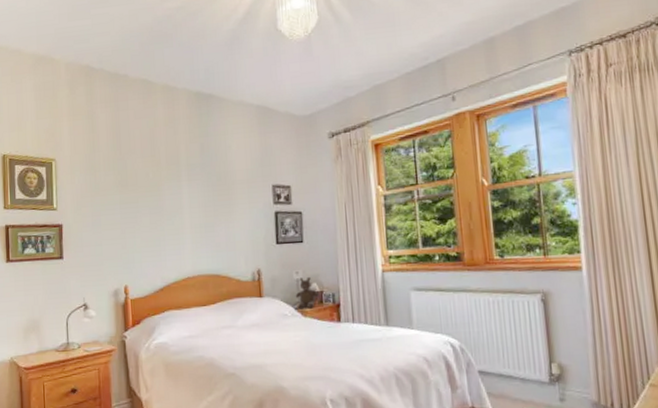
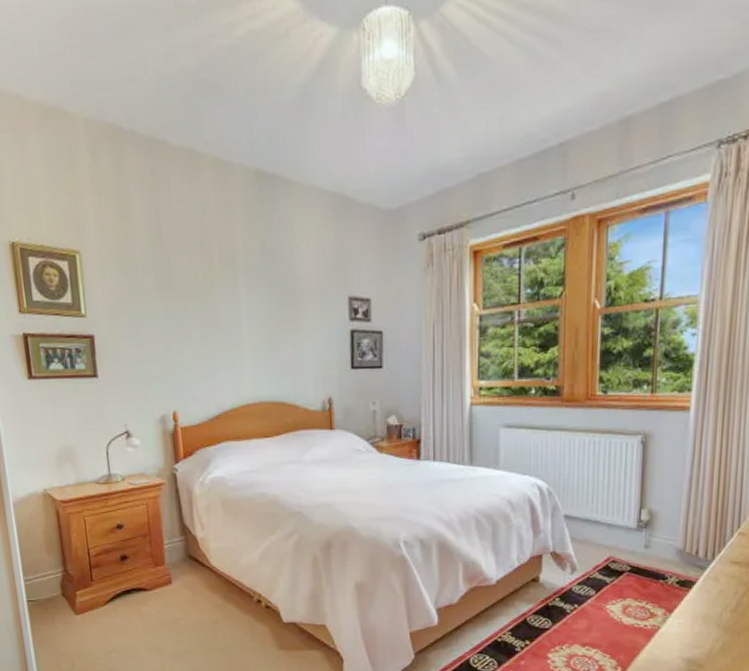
teddy bear: present [295,277,320,309] -> none [370,409,399,445]

